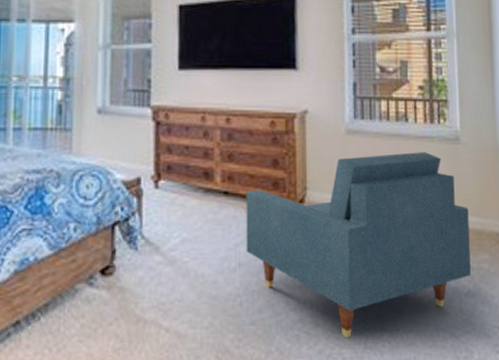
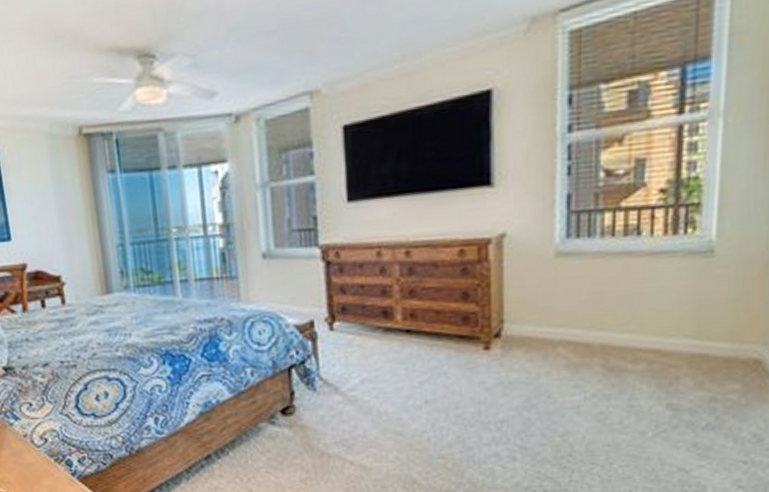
armchair: present [246,152,471,337] -> none [431,270,718,471]

